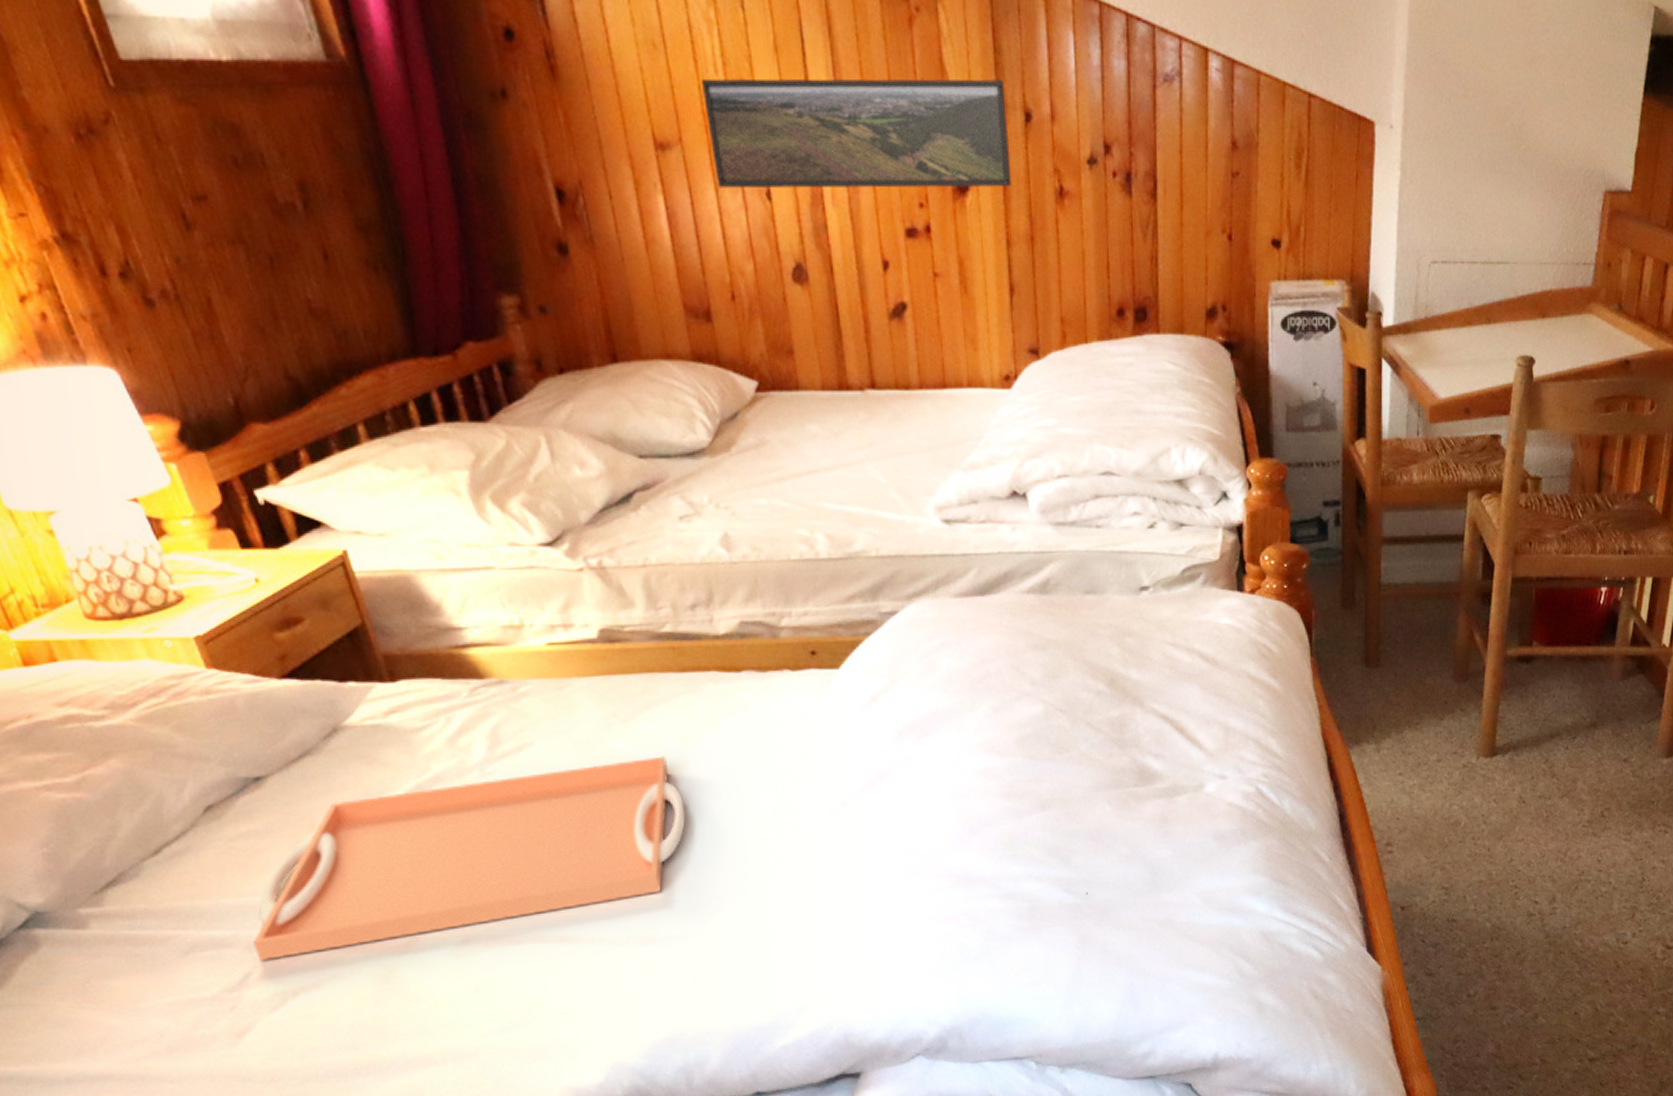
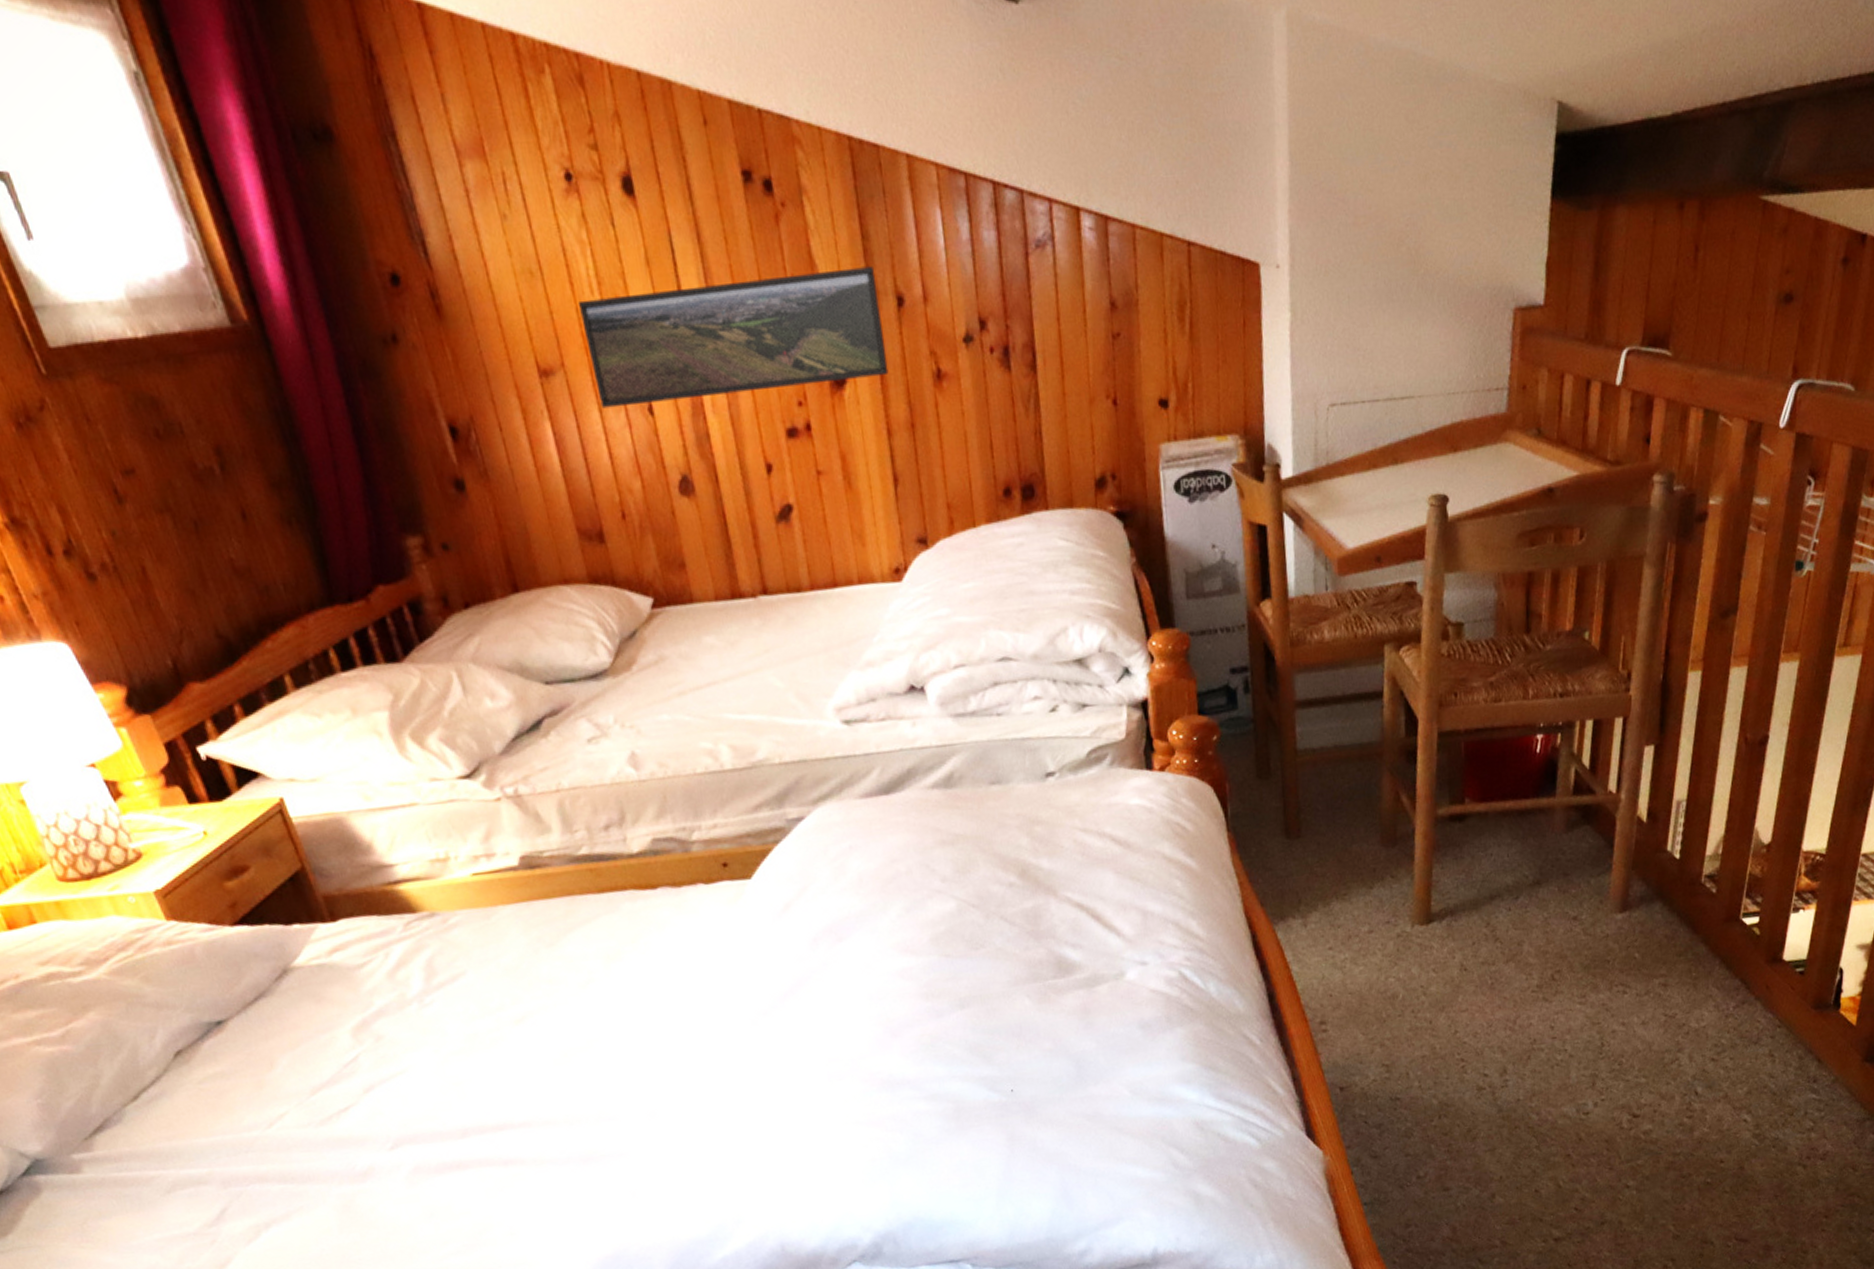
serving tray: present [253,756,686,961] -> none [226,977,614,1196]

